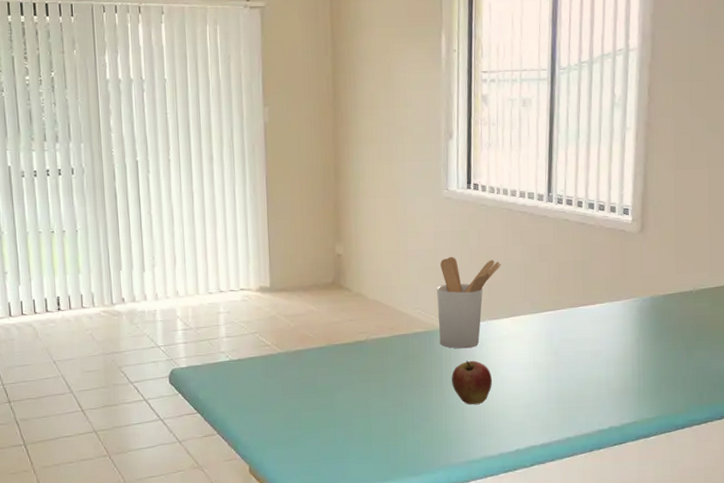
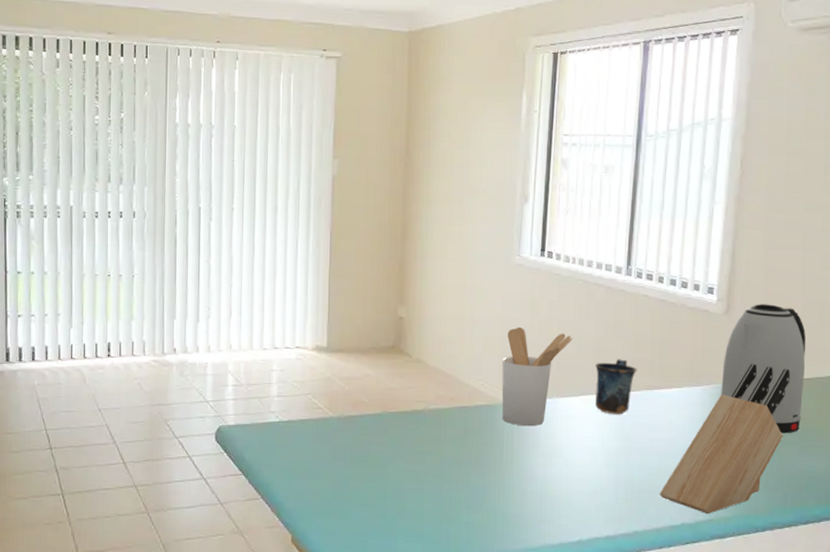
fruit: present [452,360,492,405] -> none [513,439,556,488]
mug: none [523,280,562,332] -> present [595,359,637,415]
knife block: none [587,276,701,417] -> present [659,363,790,515]
kettle: none [639,221,714,339] -> present [721,304,806,434]

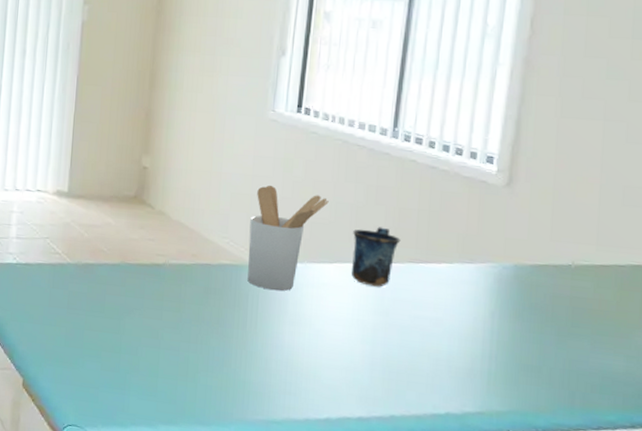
knife block: present [659,363,790,515] -> none [421,243,584,406]
kettle: present [721,304,806,434] -> none [498,178,604,326]

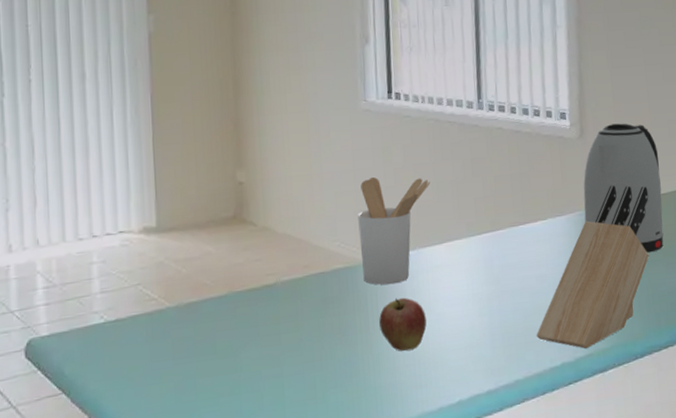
fruit: none [257,305,305,358] -> present [379,297,427,352]
mug: present [352,227,401,287] -> none [456,197,500,258]
knife block: none [421,243,584,406] -> present [536,185,649,349]
kettle: none [498,178,604,326] -> present [583,123,664,253]

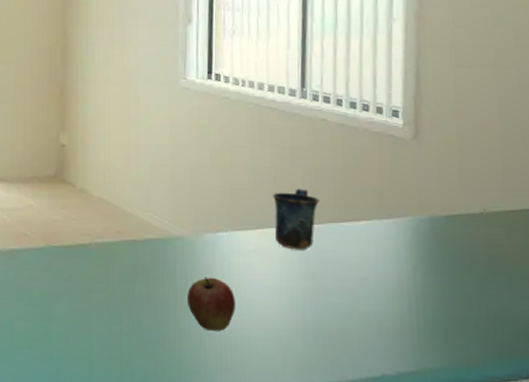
utensil holder: present [358,177,430,285] -> none [172,155,247,263]
mug: none [456,197,500,258] -> present [273,188,320,250]
knife block: present [536,185,649,349] -> none [353,193,494,365]
kettle: present [583,123,664,253] -> none [415,128,511,273]

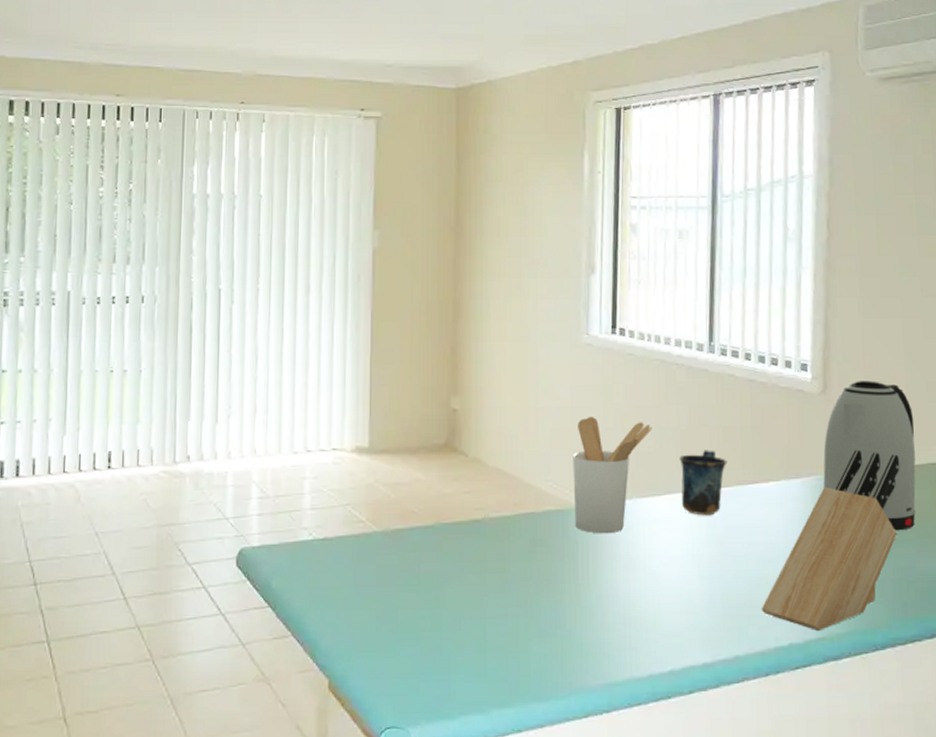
utensil holder: none [172,155,247,263] -> present [573,417,652,534]
fruit: present [187,277,235,332] -> none [589,549,640,608]
knife block: none [353,193,494,365] -> present [761,449,900,632]
kettle: none [415,128,511,273] -> present [823,381,916,531]

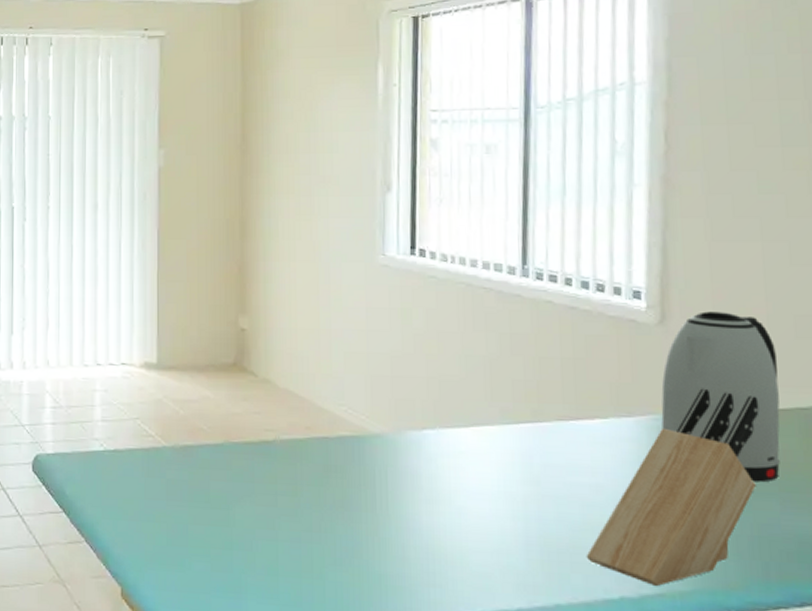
utensil holder: present [573,417,652,534] -> none [369,341,457,464]
mug: present [679,450,727,516] -> none [489,381,545,452]

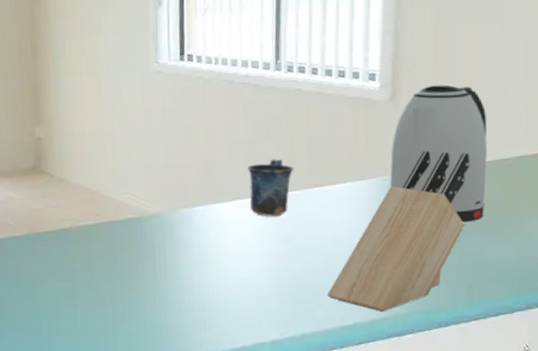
mug: none [489,381,545,452] -> present [248,159,294,217]

